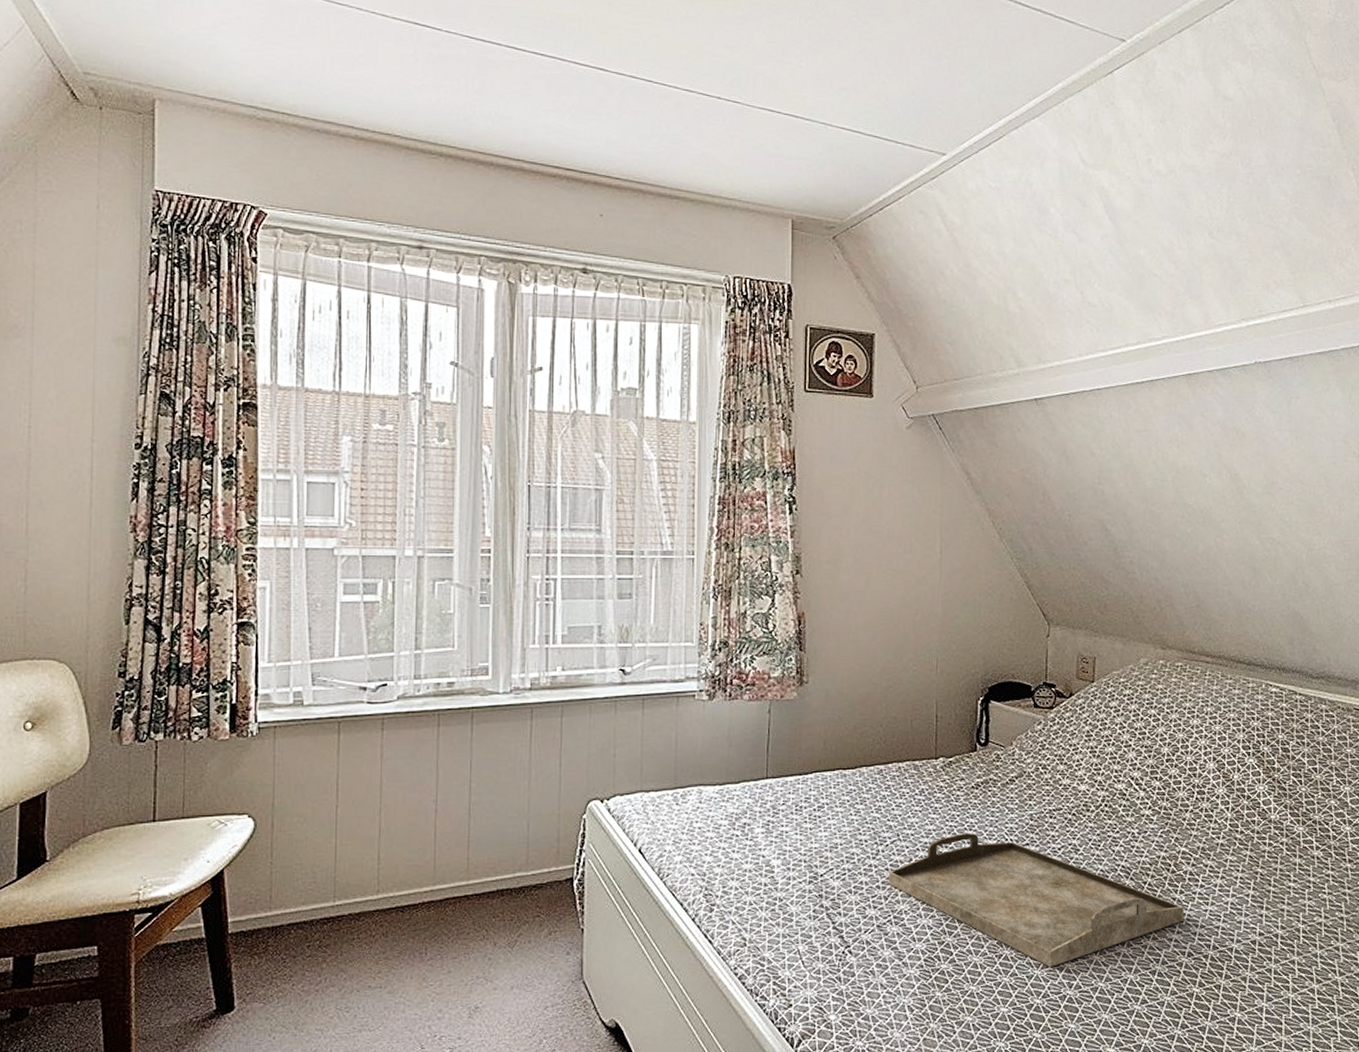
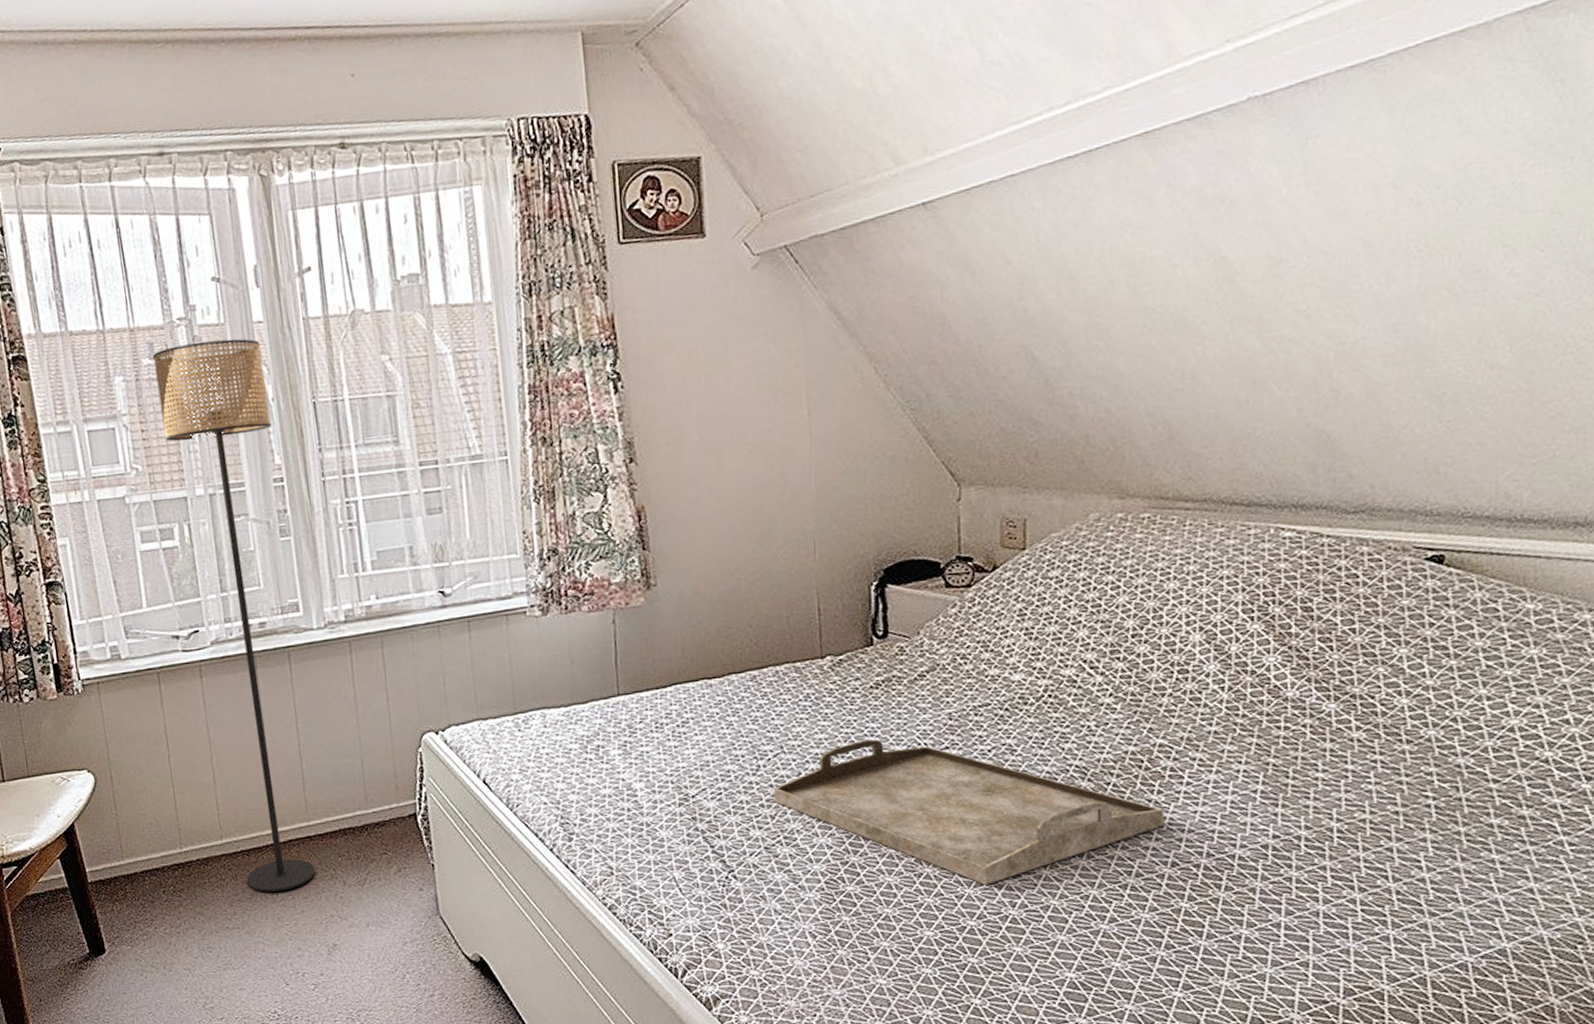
floor lamp: none [383,416,487,951] -> present [152,338,316,892]

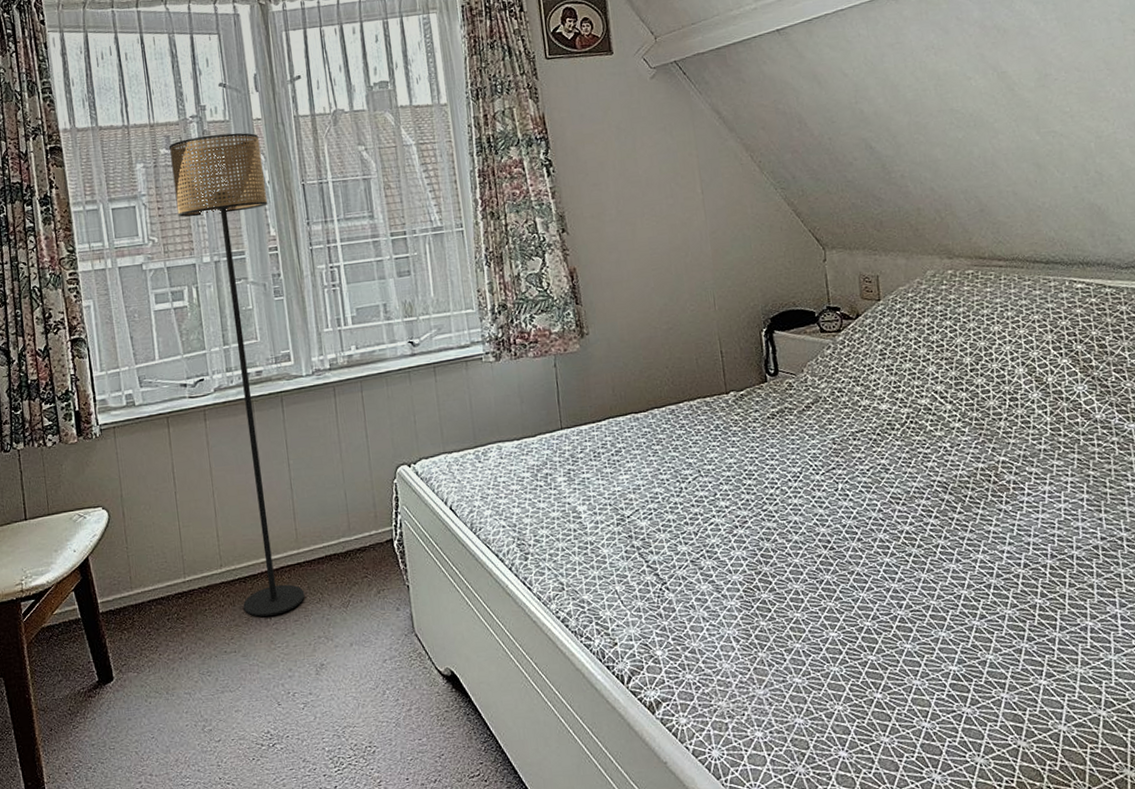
serving tray: present [773,739,1165,885] -> none [694,462,1015,589]

